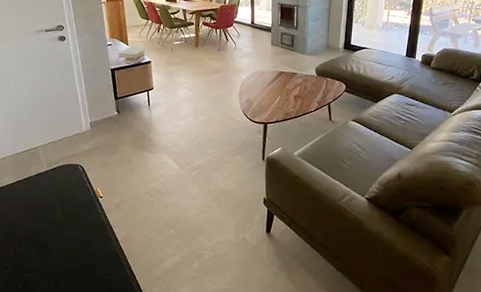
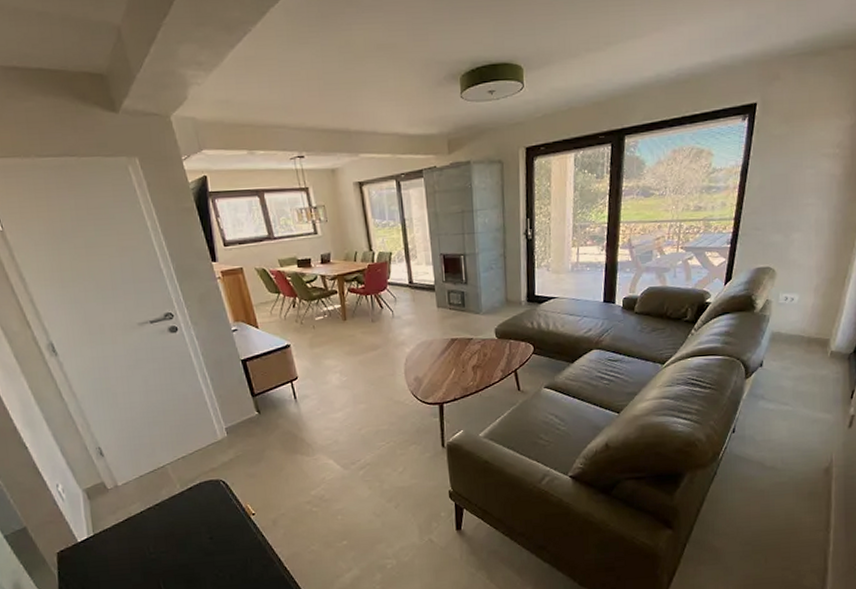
books: present [118,46,147,65] -> none [247,328,283,352]

